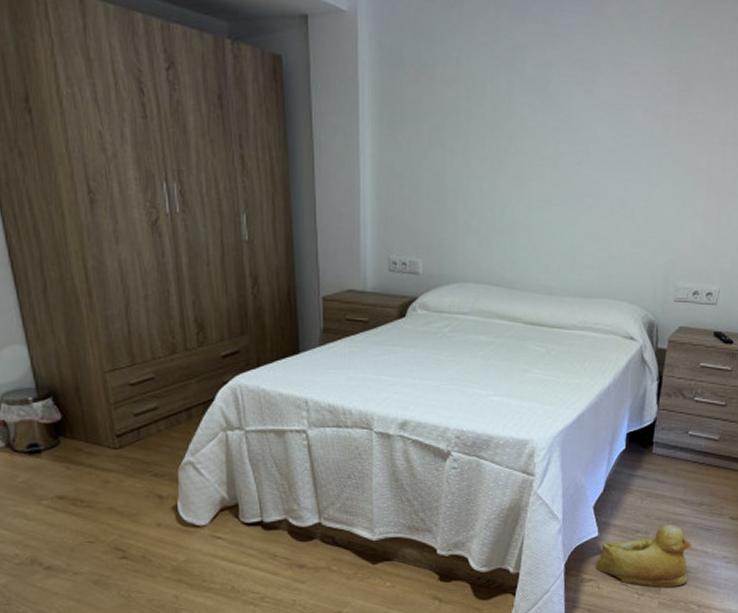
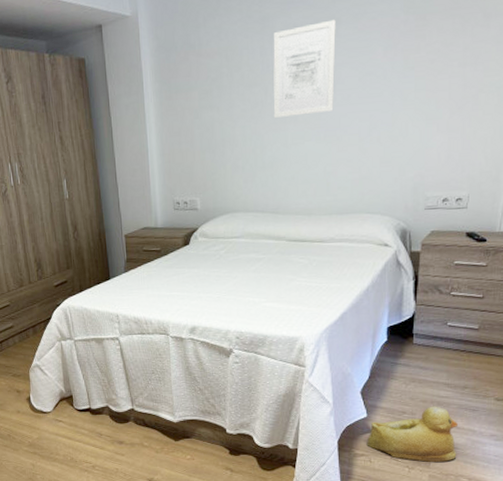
wall art: none [517,64,595,174] -> present [273,19,336,118]

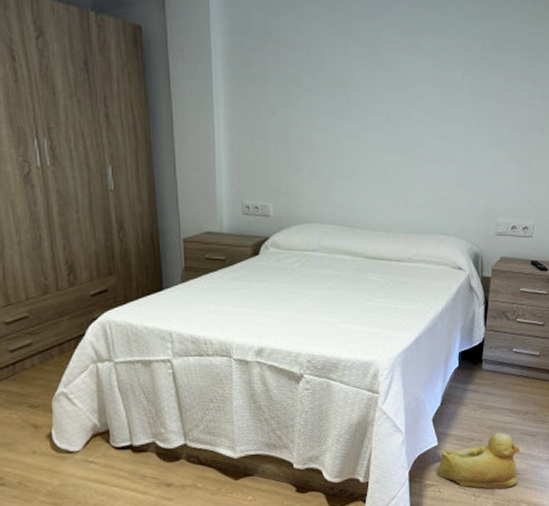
wall art: present [273,19,336,118] -> none [354,32,419,127]

